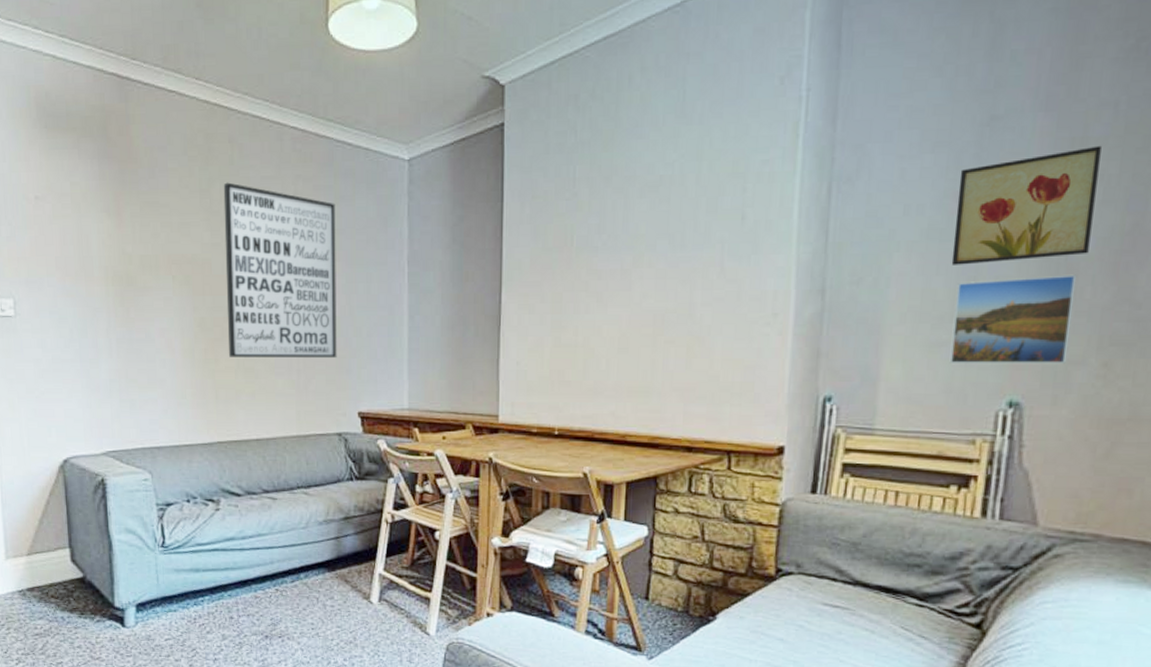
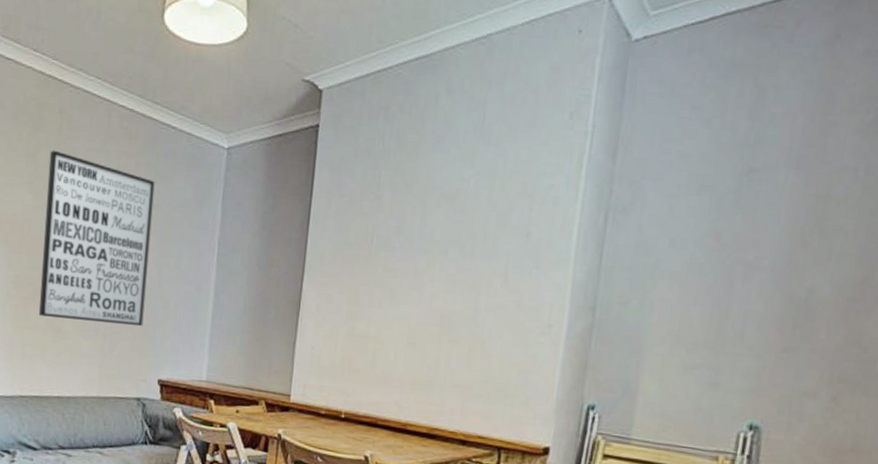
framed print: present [949,274,1077,363] -> none [700,312,815,395]
wall art: present [951,145,1102,265] -> none [707,204,842,299]

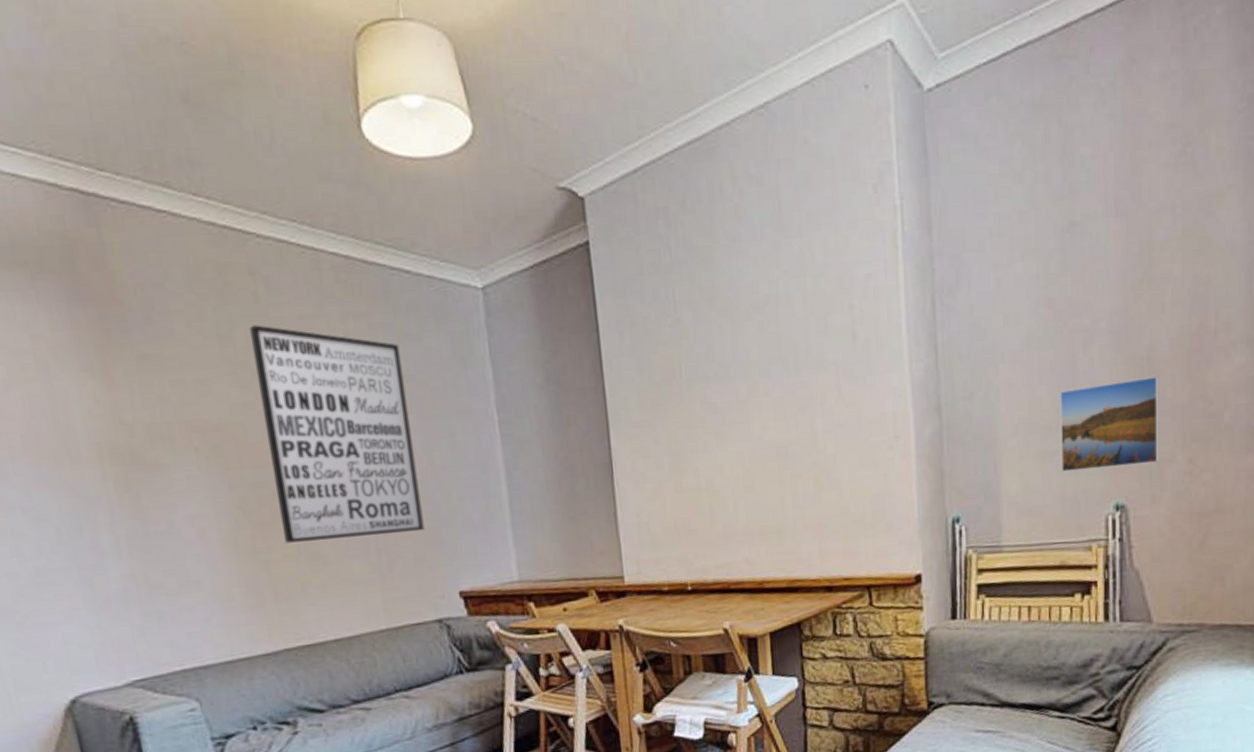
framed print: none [700,312,815,395] -> present [1059,375,1159,472]

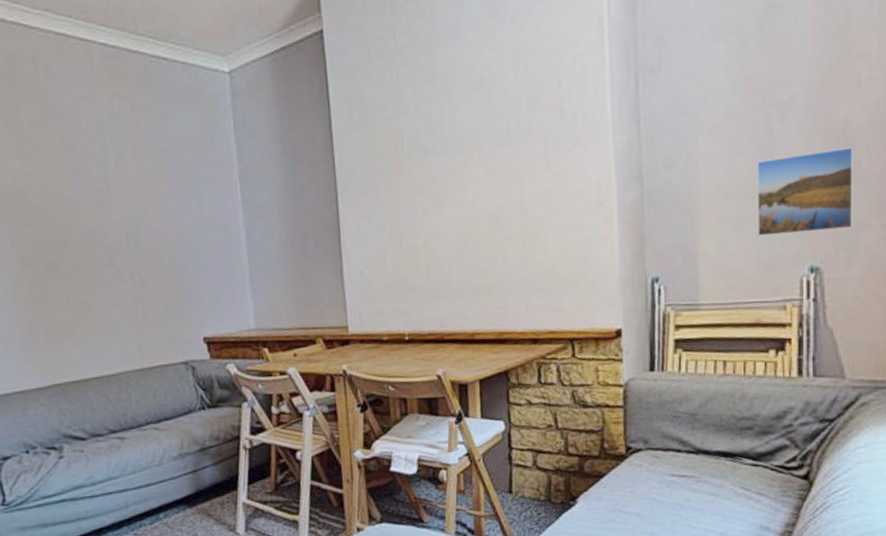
wall art: present [249,324,425,543] -> none [31,105,175,293]

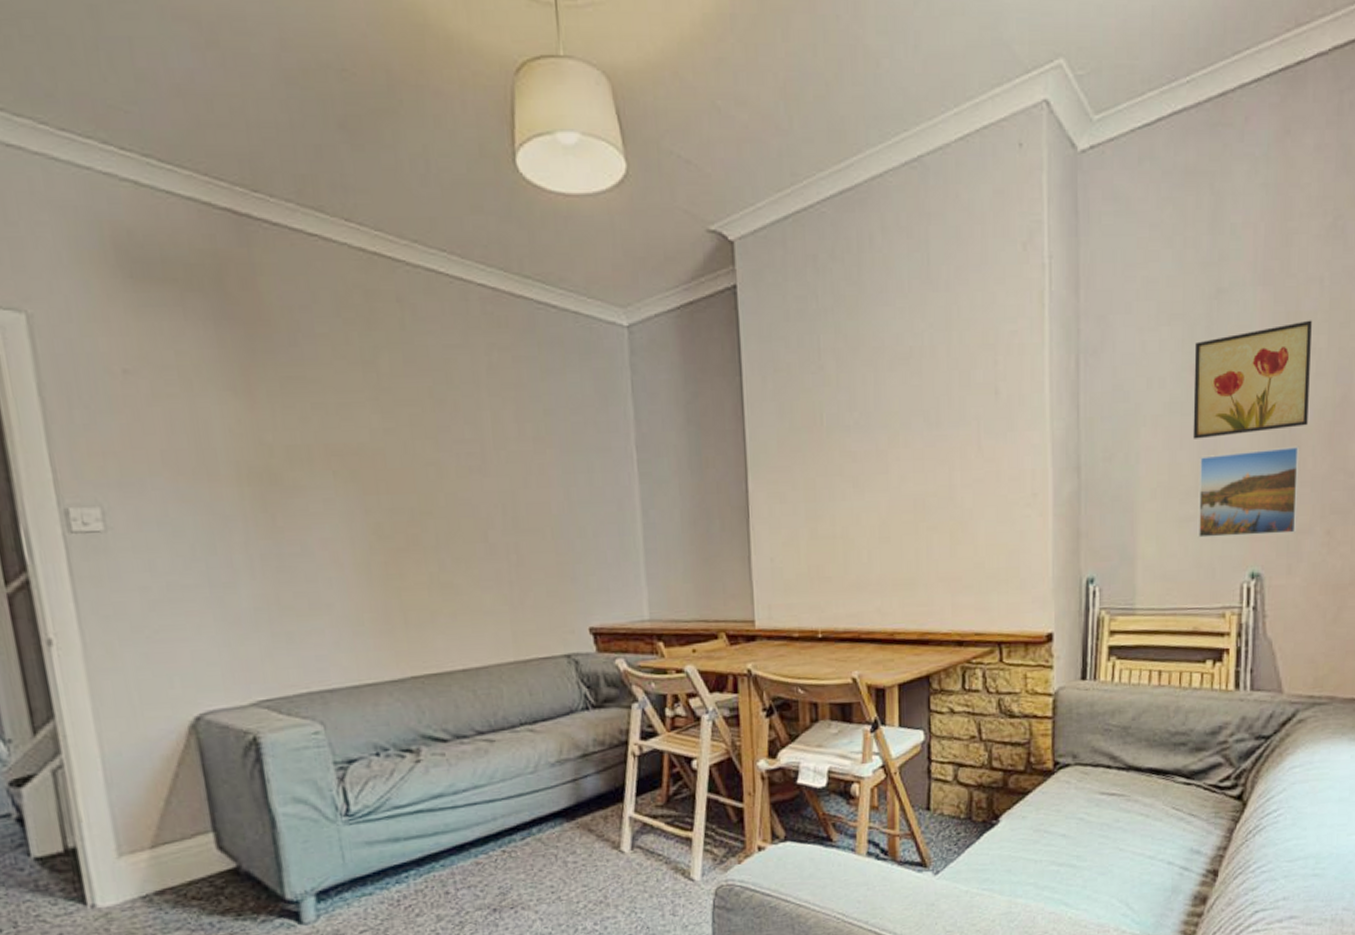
wall art: none [748,28,862,145] -> present [1192,320,1312,439]

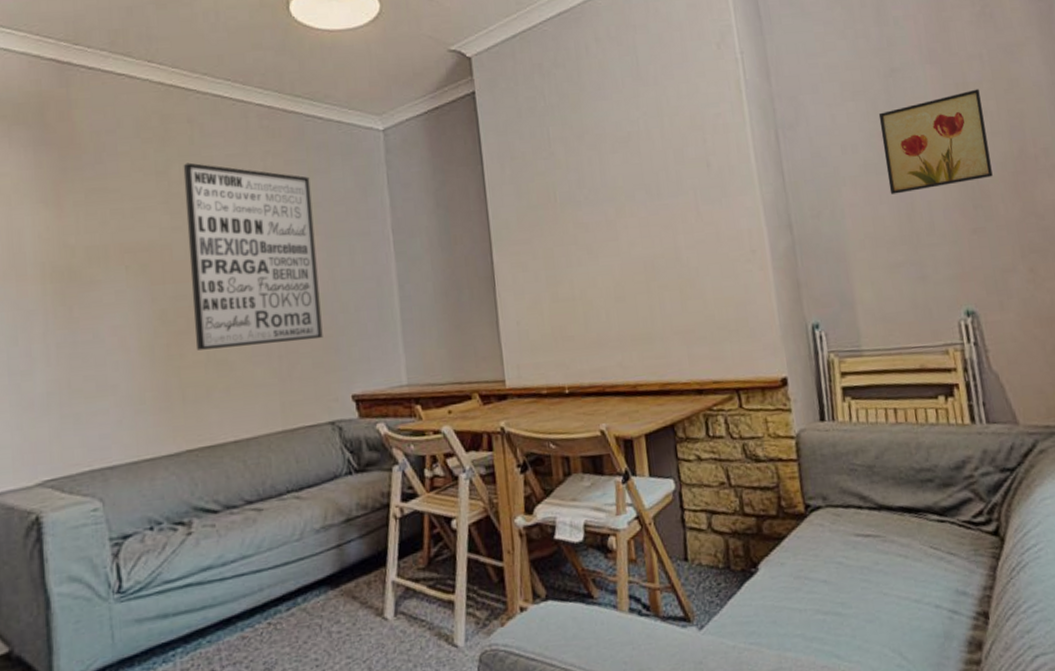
wall art: none [393,352,558,571] -> present [183,162,323,350]
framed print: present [1197,446,1300,538] -> none [899,195,1002,282]

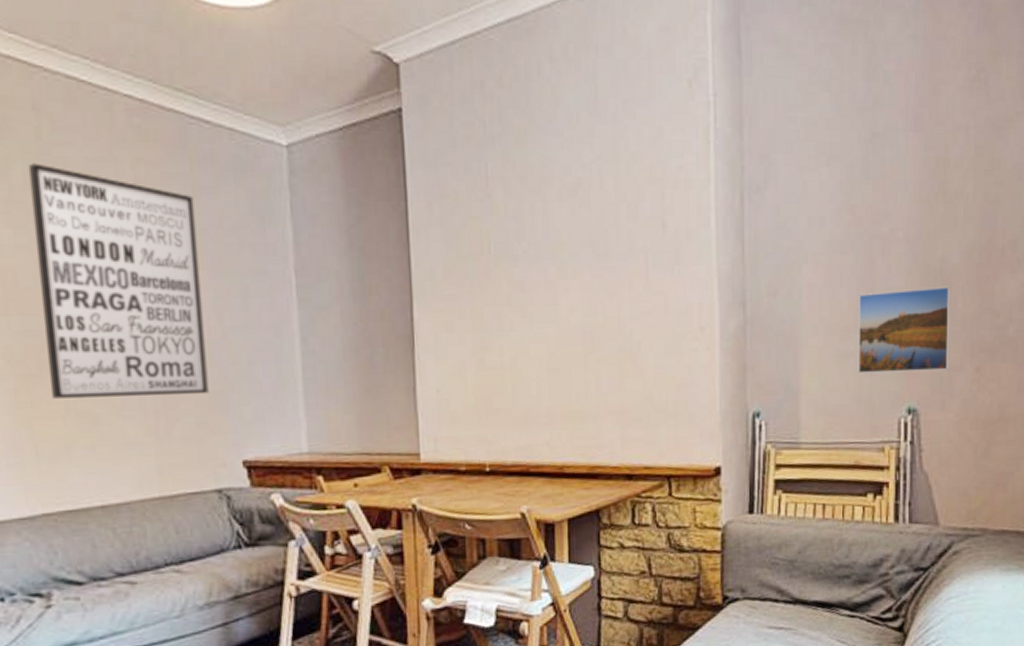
wall art: present [878,89,993,194] -> none [851,166,959,277]
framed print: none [899,195,1002,282] -> present [857,286,951,373]

